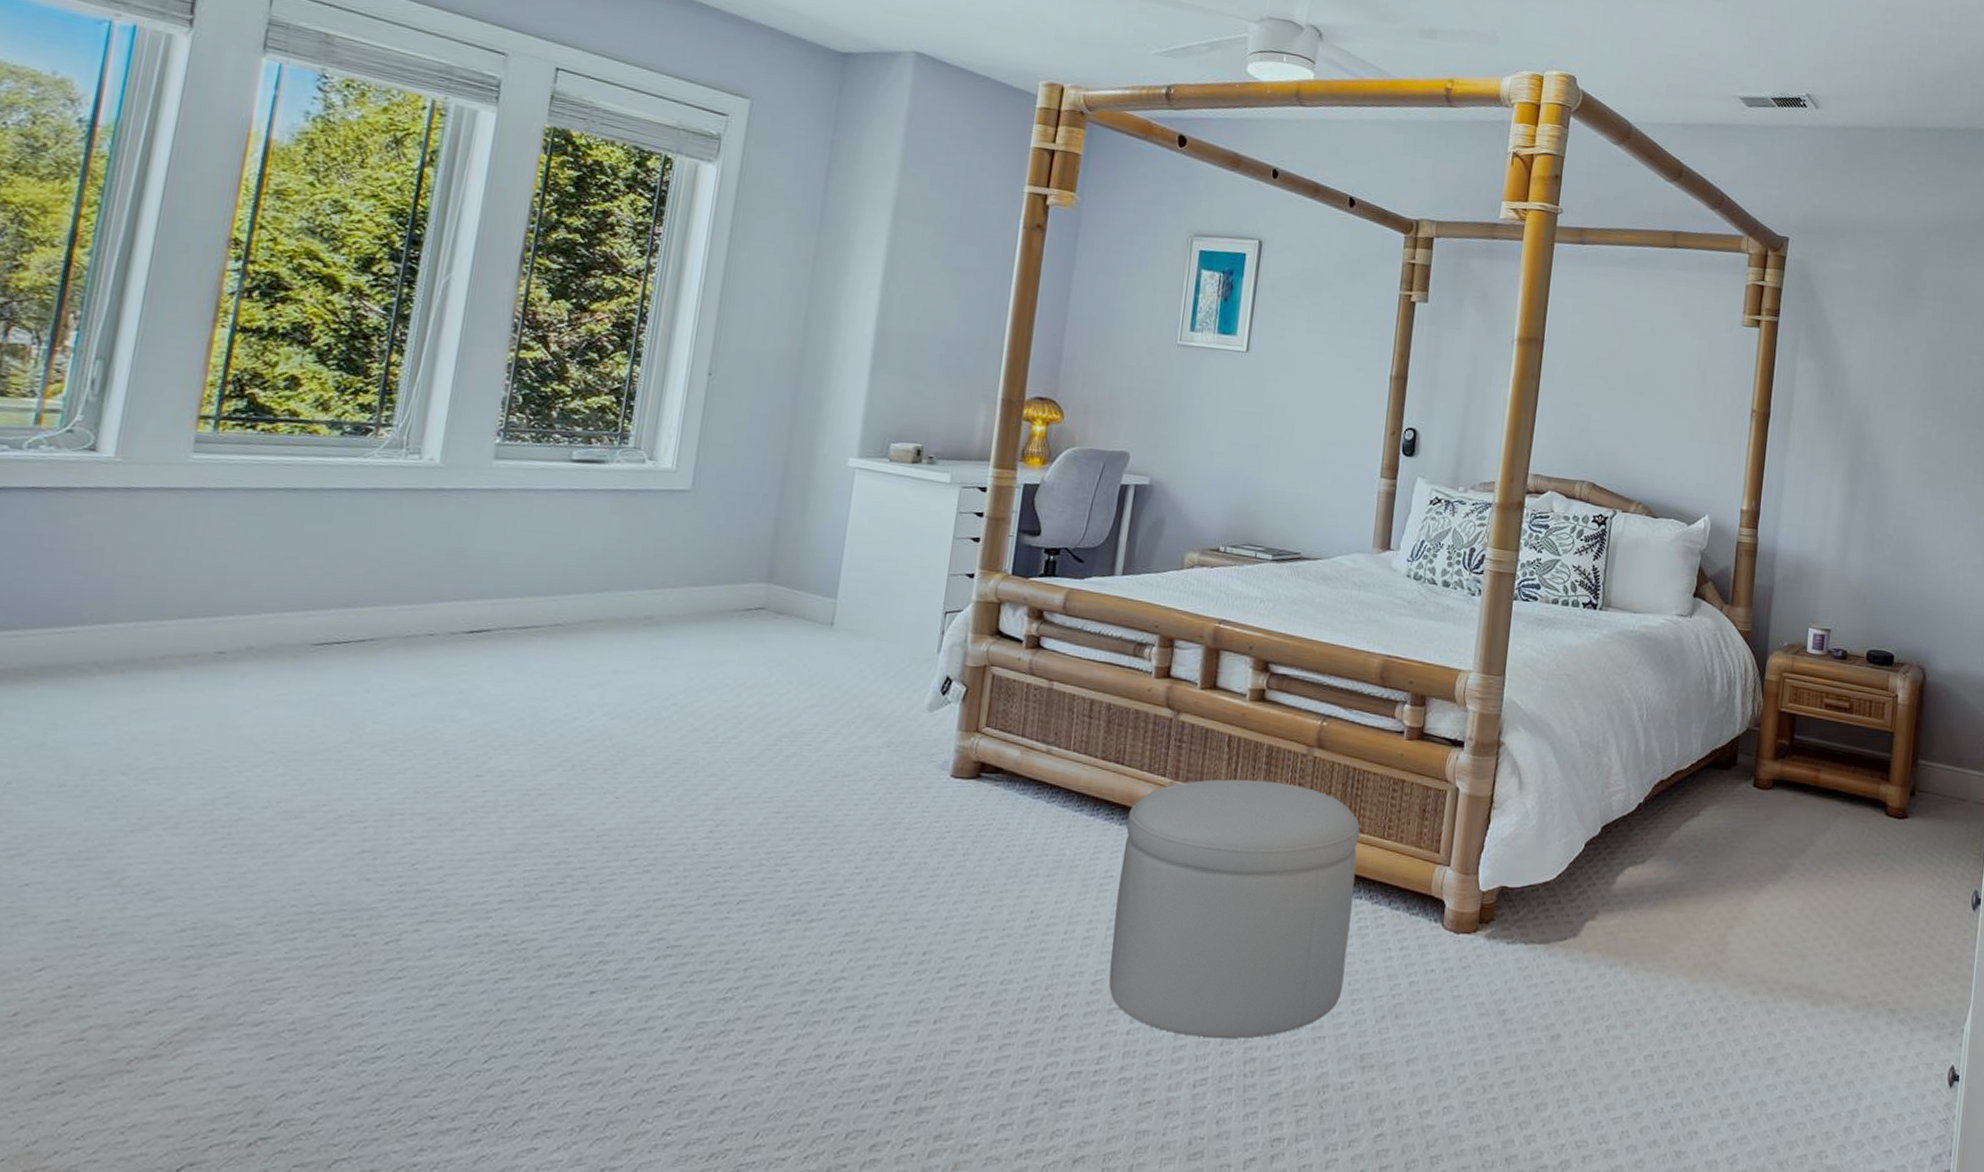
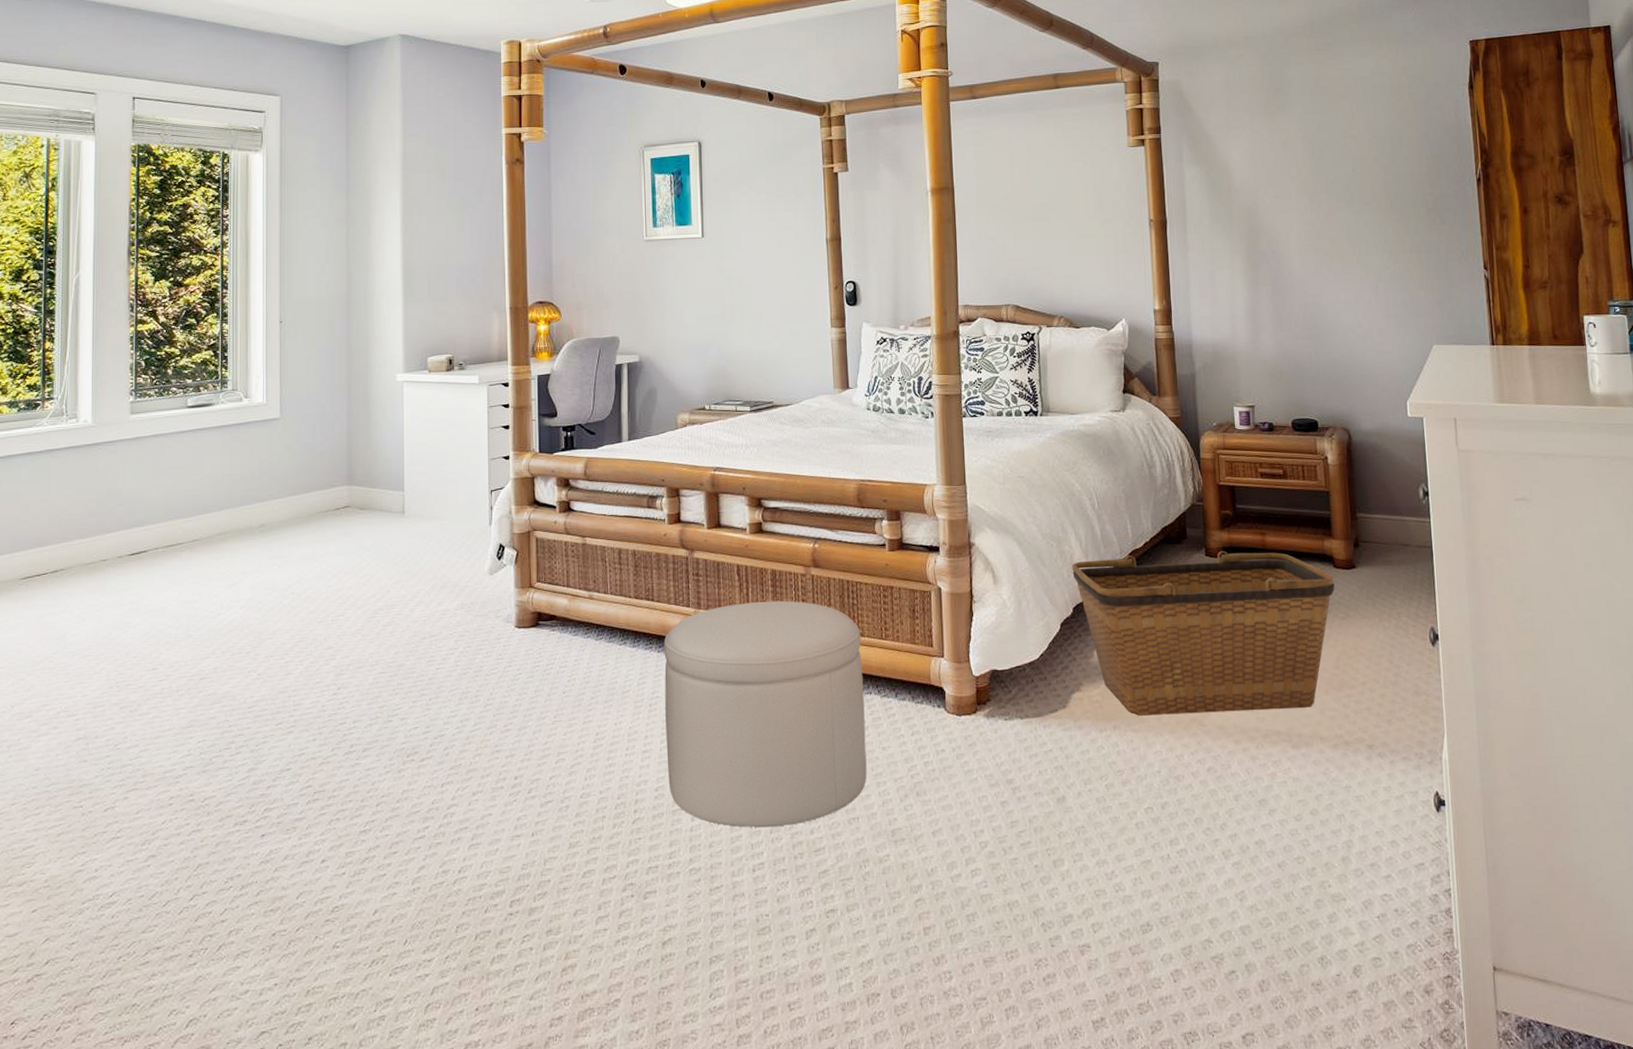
bicycle basket: none [1607,776,1884,963] -> present [1072,551,1335,716]

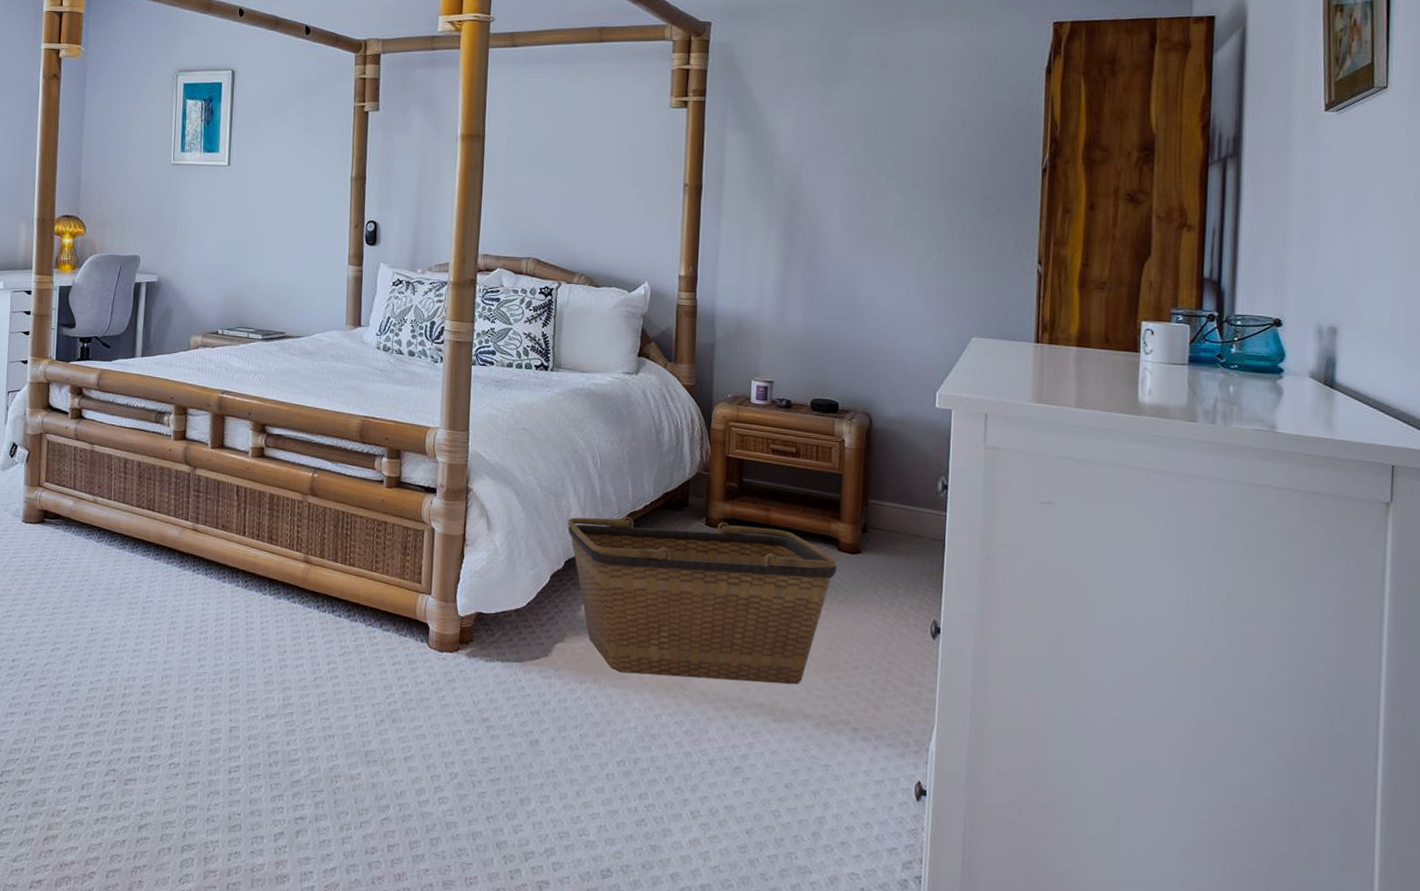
ottoman: present [664,600,867,828] -> none [155,522,351,735]

